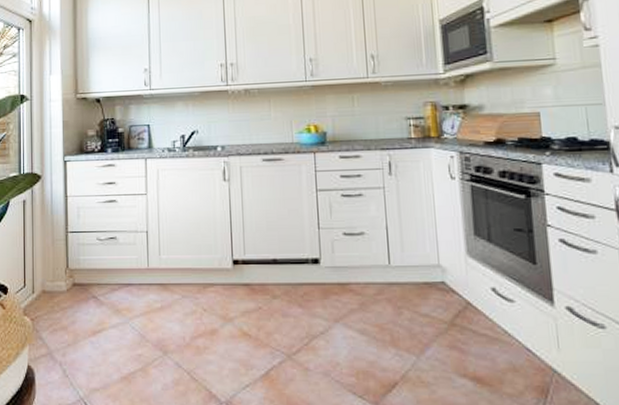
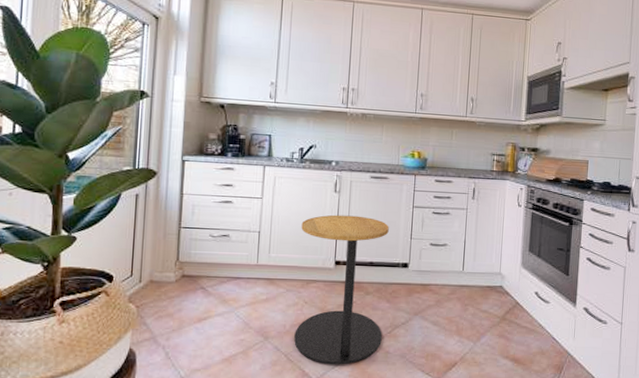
side table: none [191,206,298,385] -> present [294,214,389,365]

